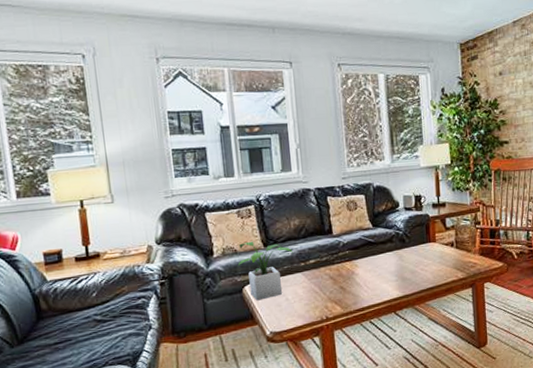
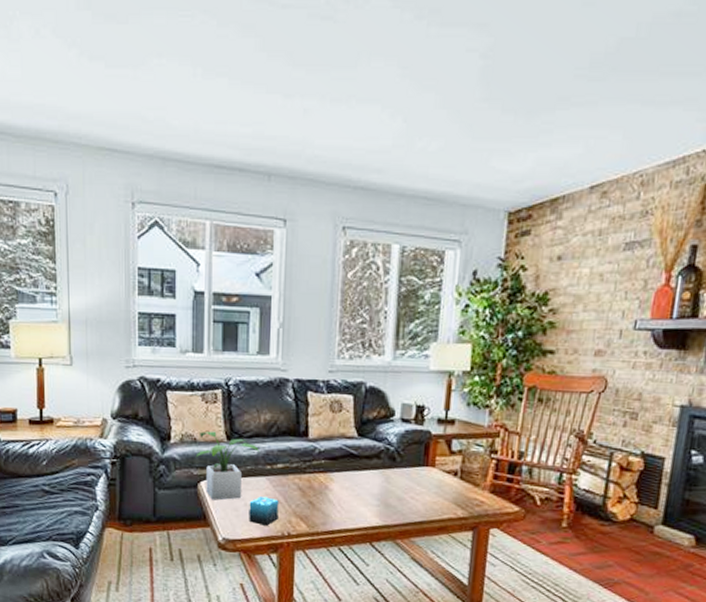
candle: none [289,289,317,315] -> present [249,496,280,526]

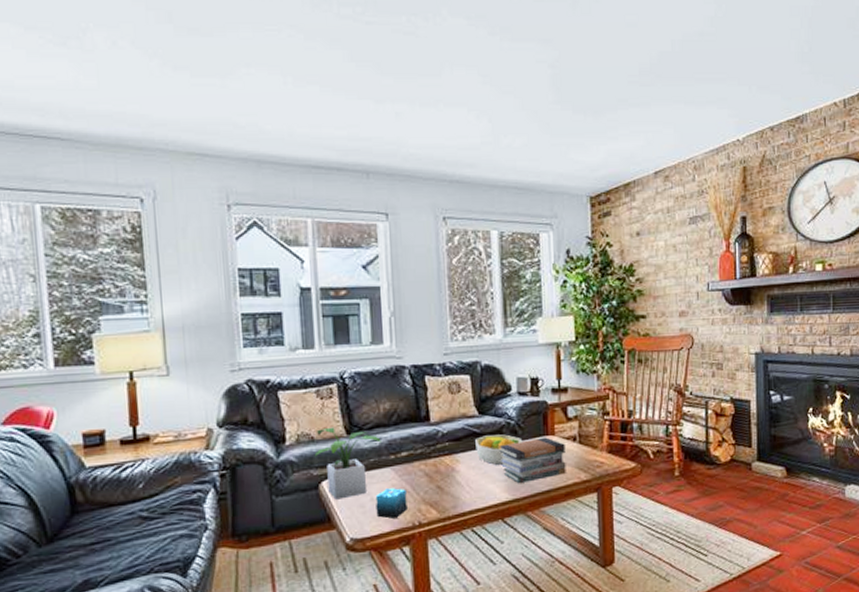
fruit bowl: none [351,458,400,491] -> present [475,434,523,466]
book stack: none [374,467,445,511] -> present [499,437,566,483]

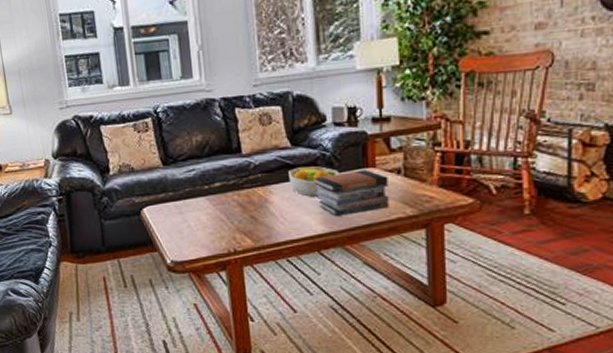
potted plant: present [314,427,381,500] -> none [135,158,195,225]
candle: present [375,488,409,519] -> none [192,216,224,245]

